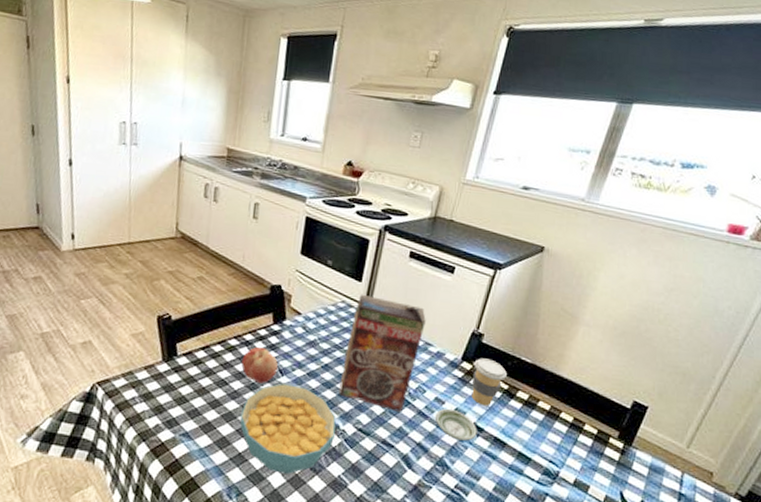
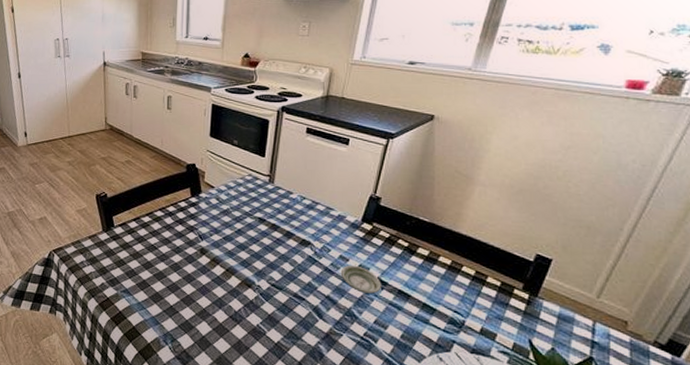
cereal bowl: present [240,383,336,474] -> none [169,247,251,324]
fruit: present [241,347,279,384] -> none [167,217,198,247]
cereal box: present [339,294,426,412] -> none [252,167,326,269]
coffee cup: present [471,358,507,406] -> none [374,219,406,262]

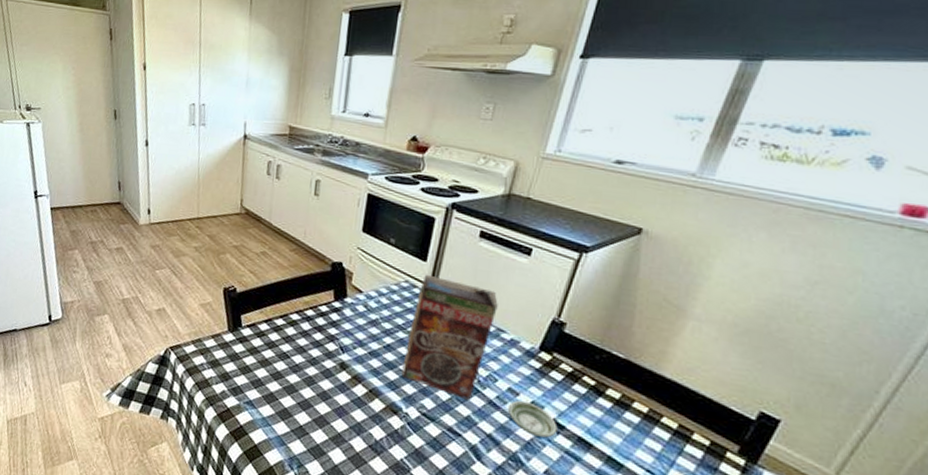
cereal box: none [252,167,326,269] -> present [401,274,498,400]

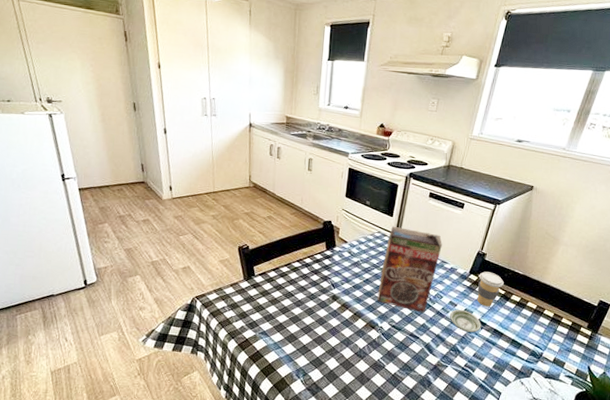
coffee cup: none [551,349,594,403] -> present [477,271,504,307]

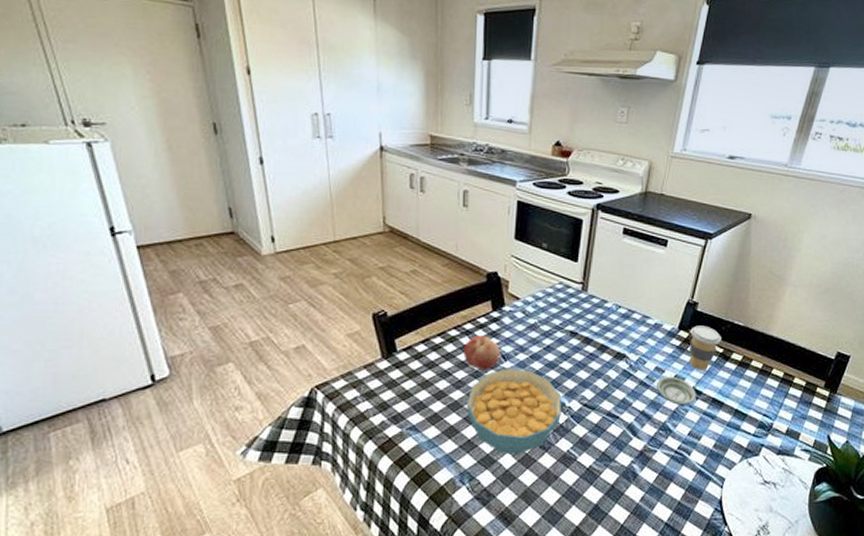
fruit: none [303,268,331,294] -> present [463,336,501,370]
cereal bowl: none [303,294,376,360] -> present [466,369,562,454]
cereal box: present [377,226,442,313] -> none [562,274,642,384]

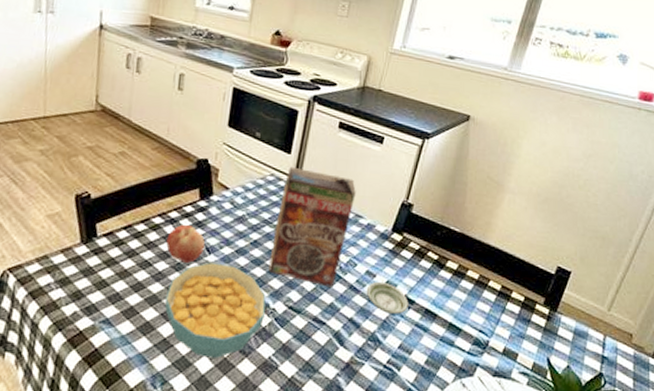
cereal box: none [562,274,642,384] -> present [268,166,356,287]
coffee cup: present [689,325,721,370] -> none [402,228,436,278]

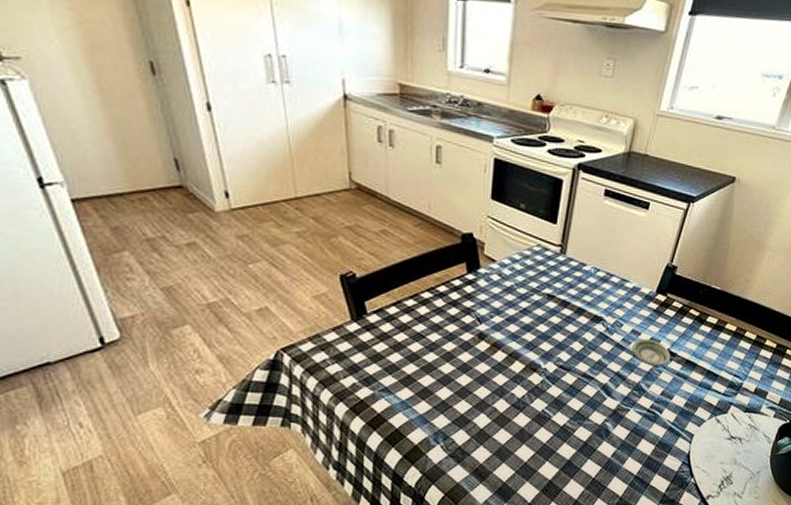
cereal bowl: present [164,262,266,358] -> none [440,331,537,415]
fruit: present [166,225,206,263] -> none [437,298,476,333]
cereal box: present [268,166,356,287] -> none [539,236,622,346]

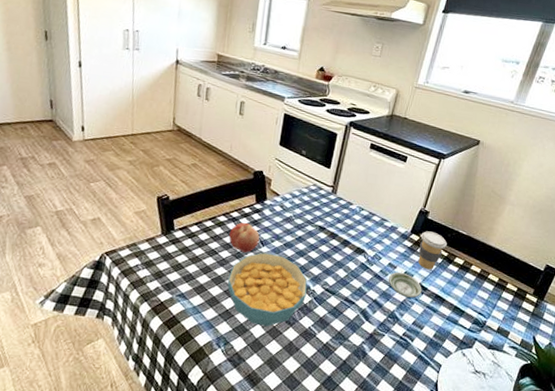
fruit: none [437,298,476,333] -> present [229,223,260,253]
cereal bowl: none [440,331,537,415] -> present [227,253,308,327]
coffee cup: none [665,289,698,333] -> present [418,231,447,270]

